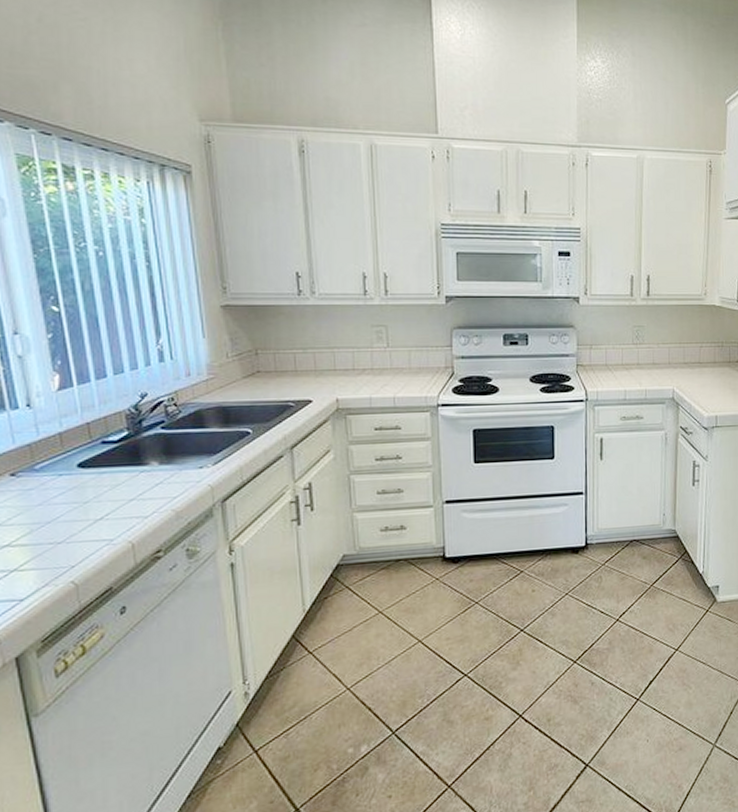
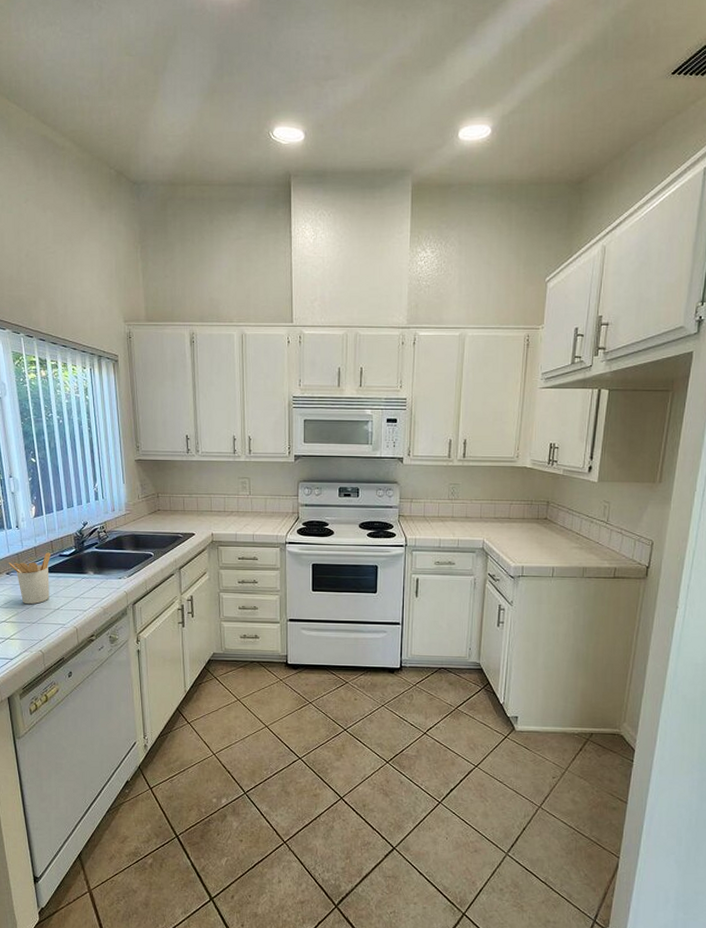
utensil holder: none [13,439,87,517] -> present [8,552,50,605]

